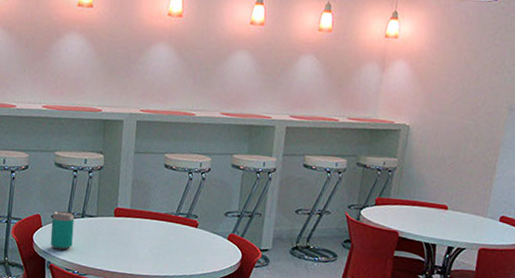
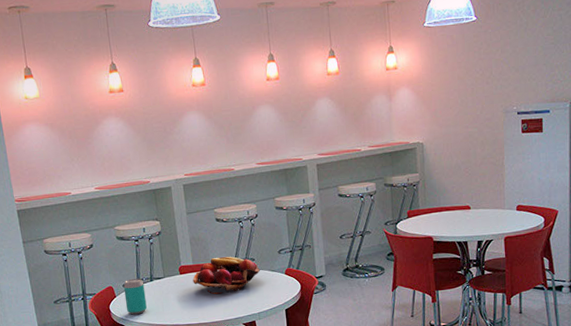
fruit basket: none [126,206,202,248] -> present [193,256,261,295]

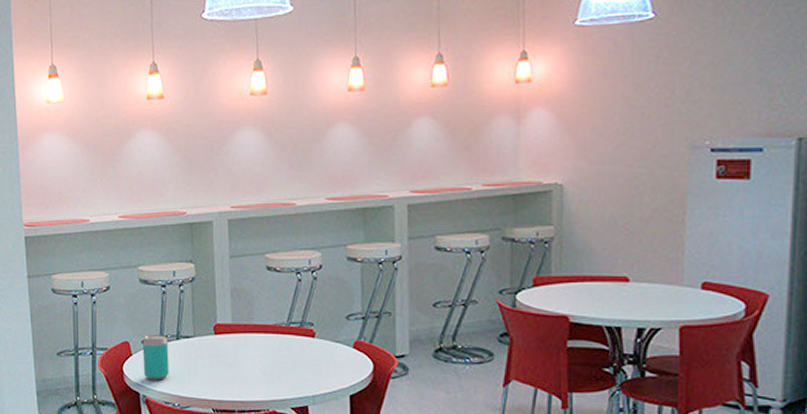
fruit basket: present [193,256,261,295] -> none [230,316,321,366]

